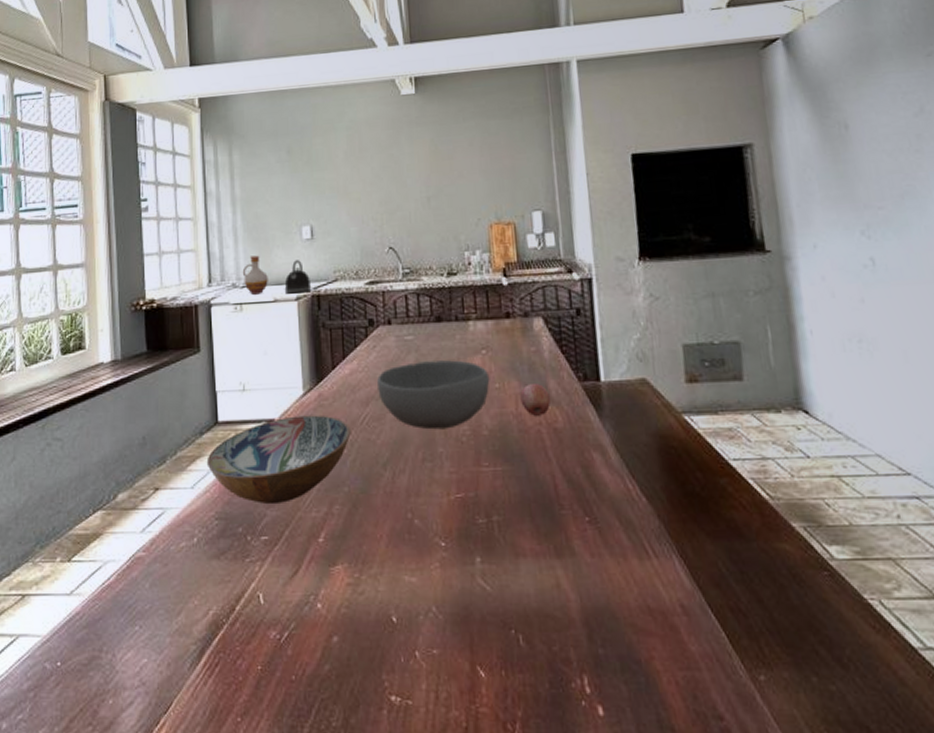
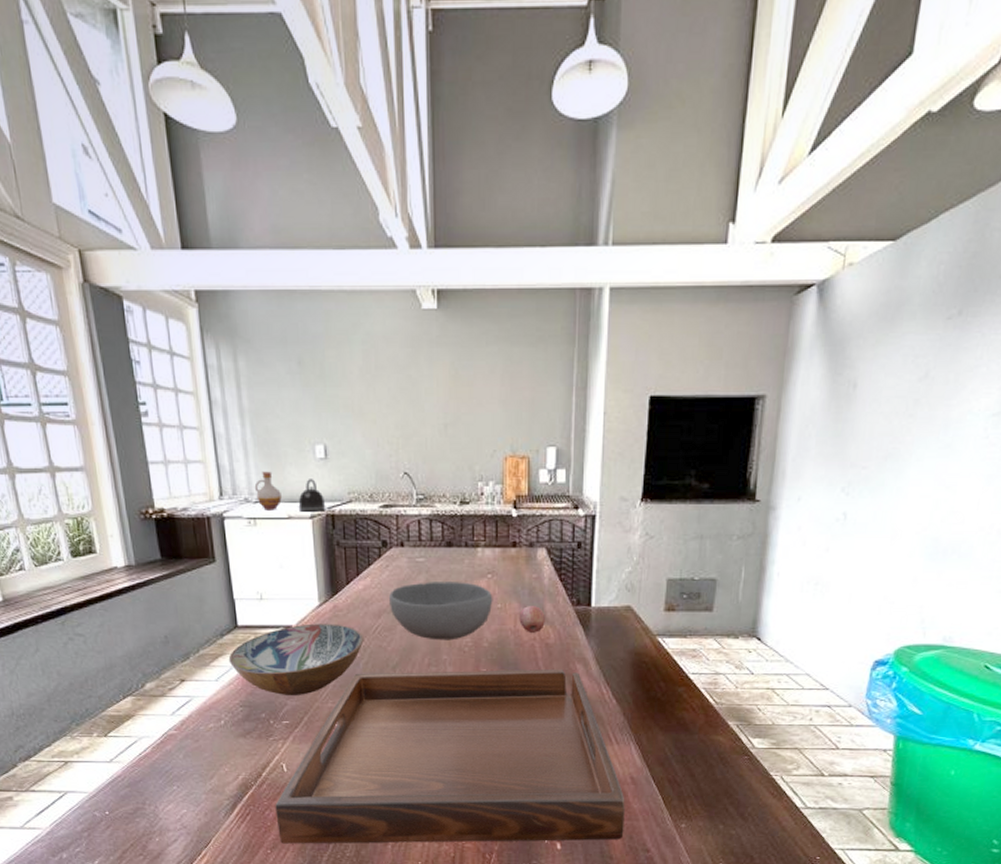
serving tray: none [249,460,685,708] -> present [275,669,625,844]

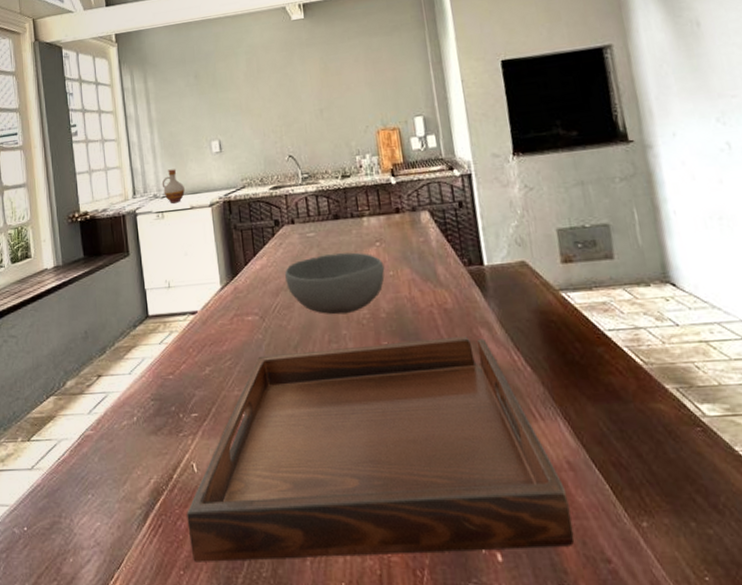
wooden bowl: present [228,623,364,695] -> none [140,306,265,385]
kettle: present [298,479,326,512] -> none [199,171,223,202]
fruit: present [519,605,545,633] -> none [412,269,440,299]

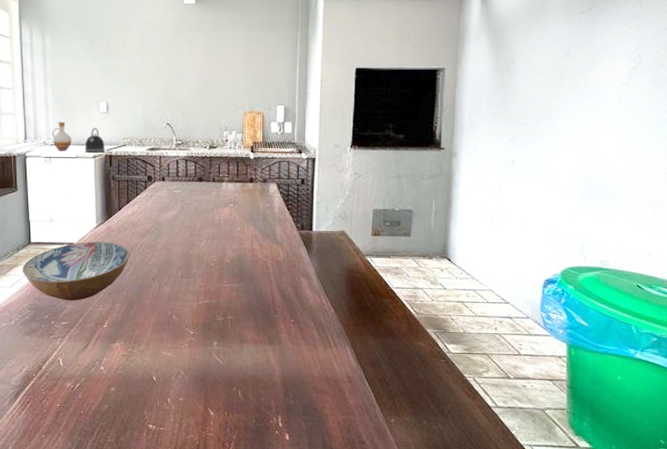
wooden bowl: none [140,306,265,385] -> present [22,241,130,300]
serving tray: present [187,336,575,562] -> none [51,282,343,433]
kettle: none [199,171,223,202] -> present [84,128,106,153]
bowl: present [285,252,385,315] -> none [152,209,234,257]

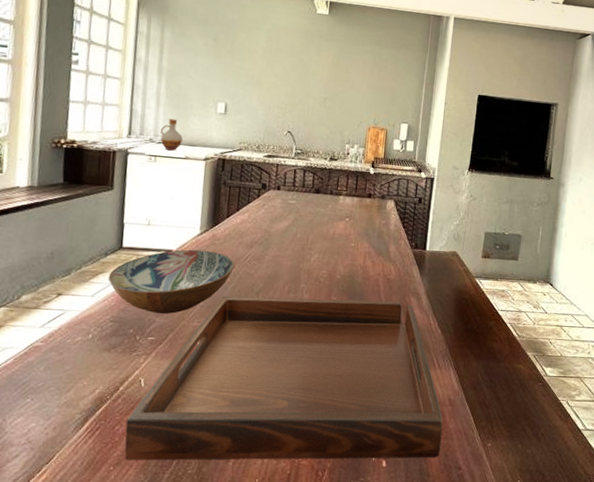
serving tray: none [51,282,343,433] -> present [124,296,443,461]
kettle: present [84,128,106,153] -> none [195,128,219,156]

